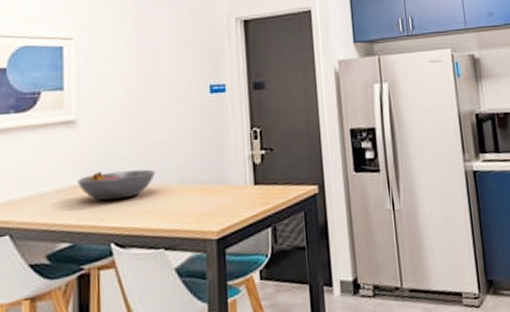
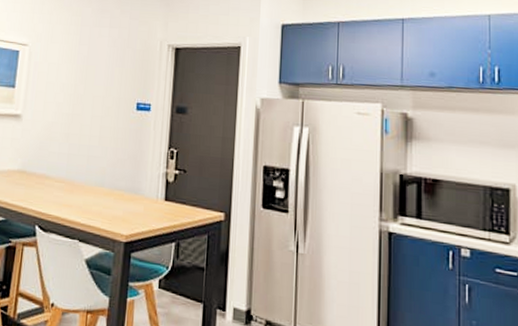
fruit bowl: present [76,169,156,201] -> none [15,162,81,190]

